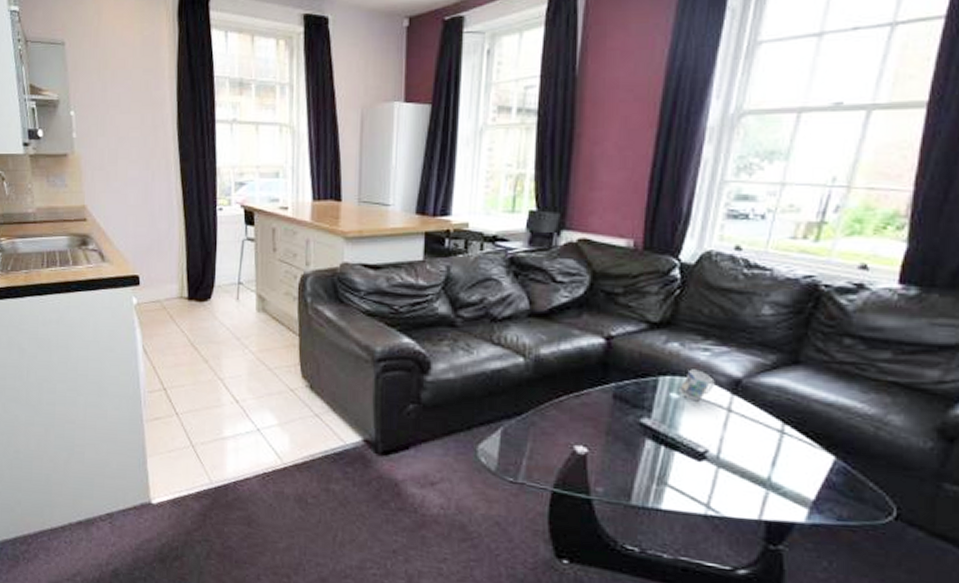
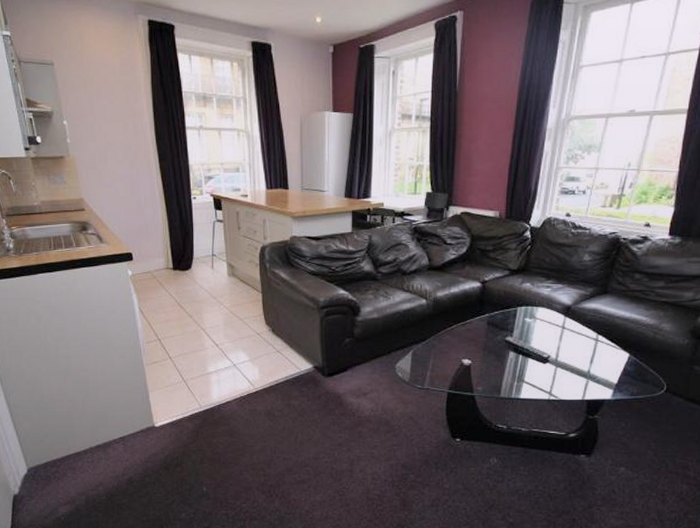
mug: present [679,369,715,402] -> none [531,301,554,323]

